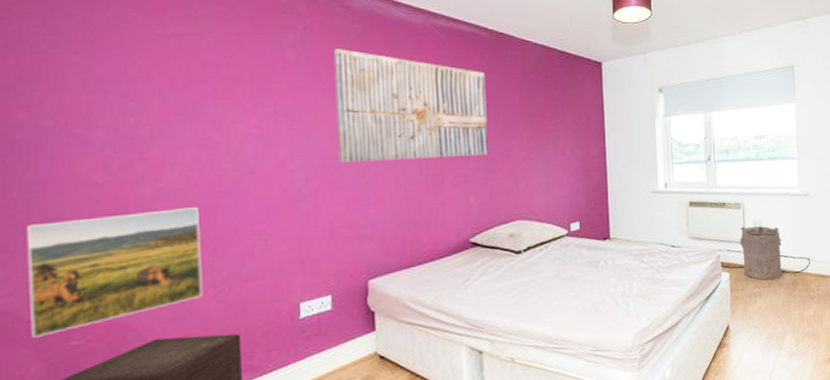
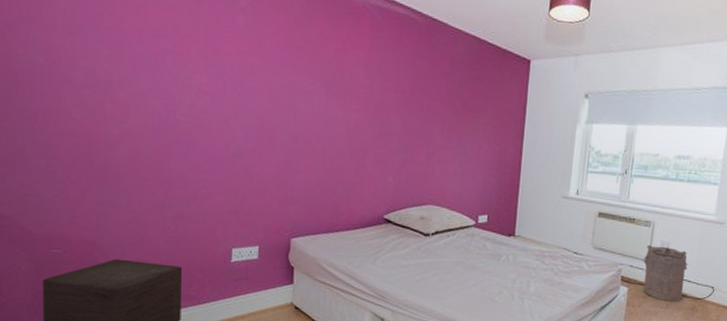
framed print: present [26,207,203,338] -> none [21,146,155,242]
wall art: present [334,49,489,163] -> none [274,18,415,139]

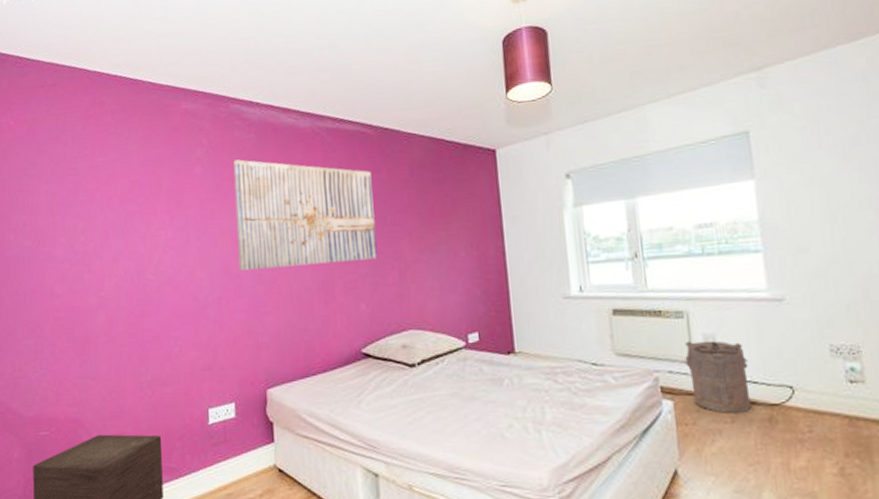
wall art: none [274,18,415,139] -> present [234,159,378,271]

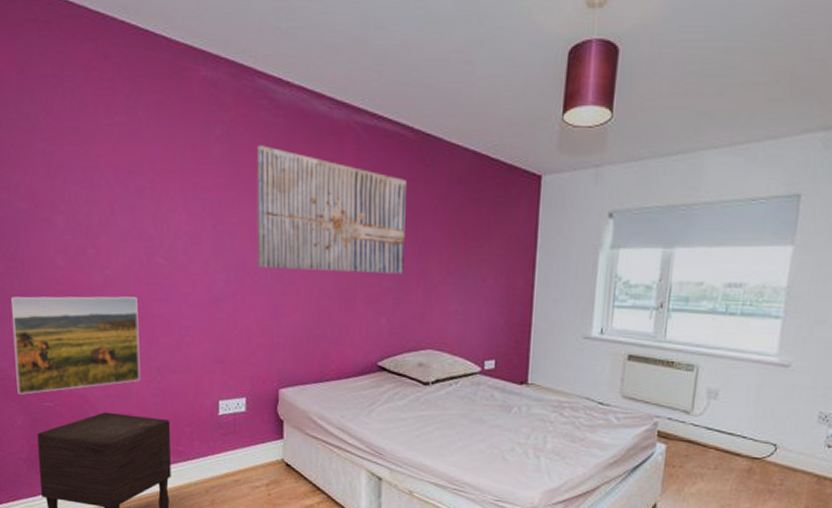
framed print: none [13,314,133,426] -> present [11,296,141,395]
laundry hamper: present [685,340,752,414] -> none [685,392,742,463]

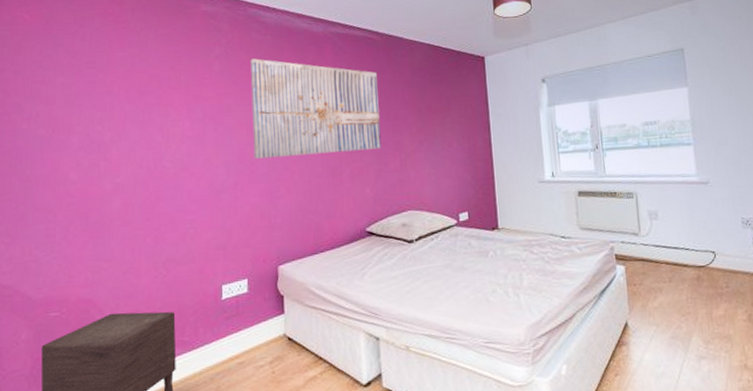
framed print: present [11,296,141,395] -> none [23,199,147,309]

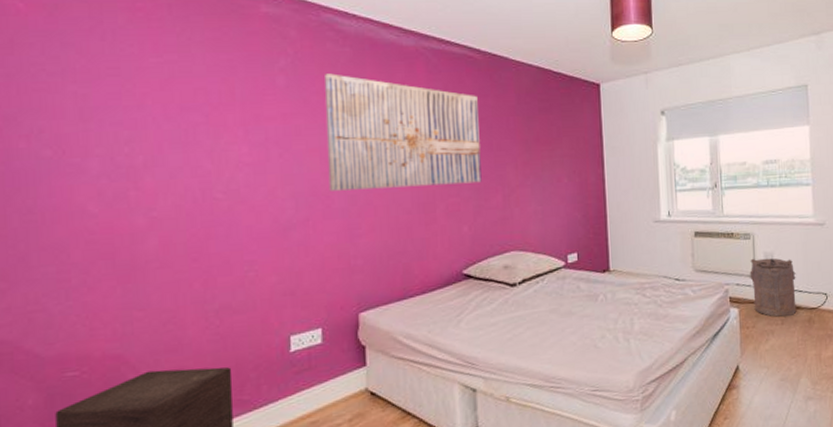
laundry hamper: none [634,216,684,275] -> present [749,258,797,317]

